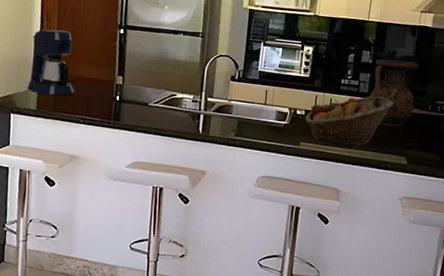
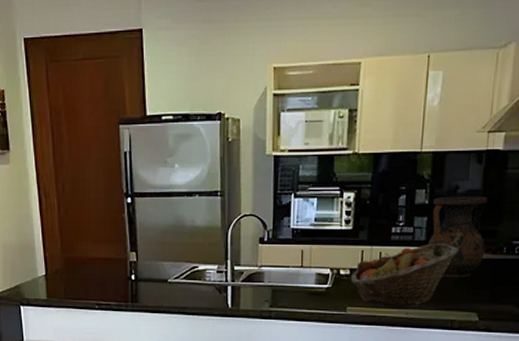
coffee maker: present [27,29,75,96] -> none [33,206,86,282]

